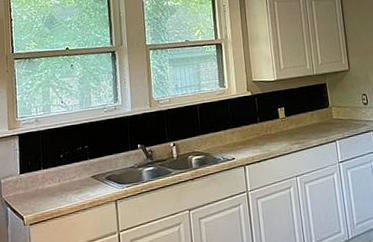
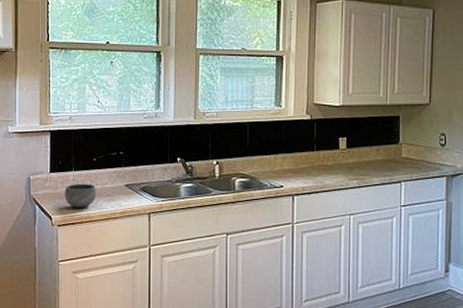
bowl: none [35,180,65,205] -> present [65,183,97,208]

